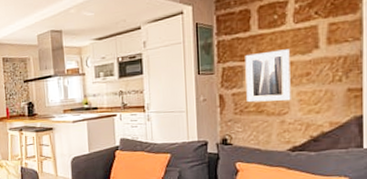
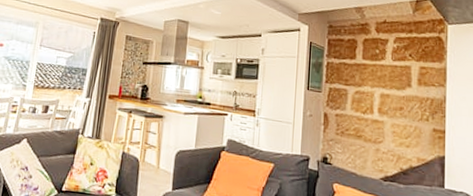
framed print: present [245,49,291,103] -> none [348,80,387,131]

